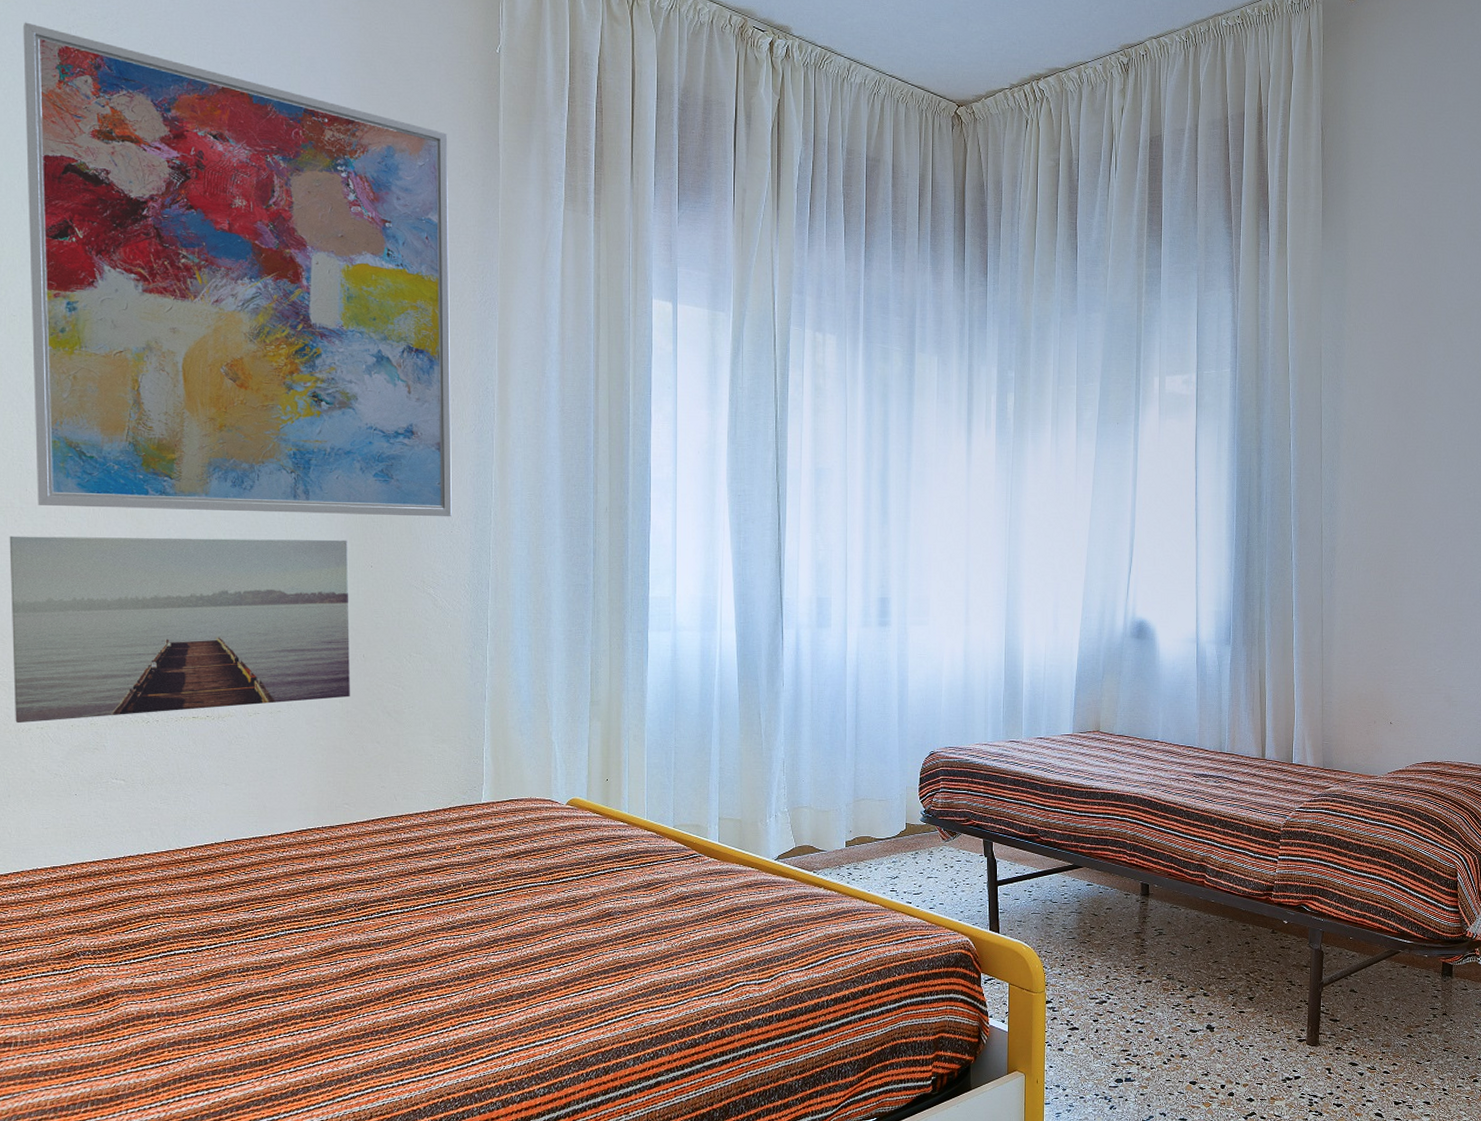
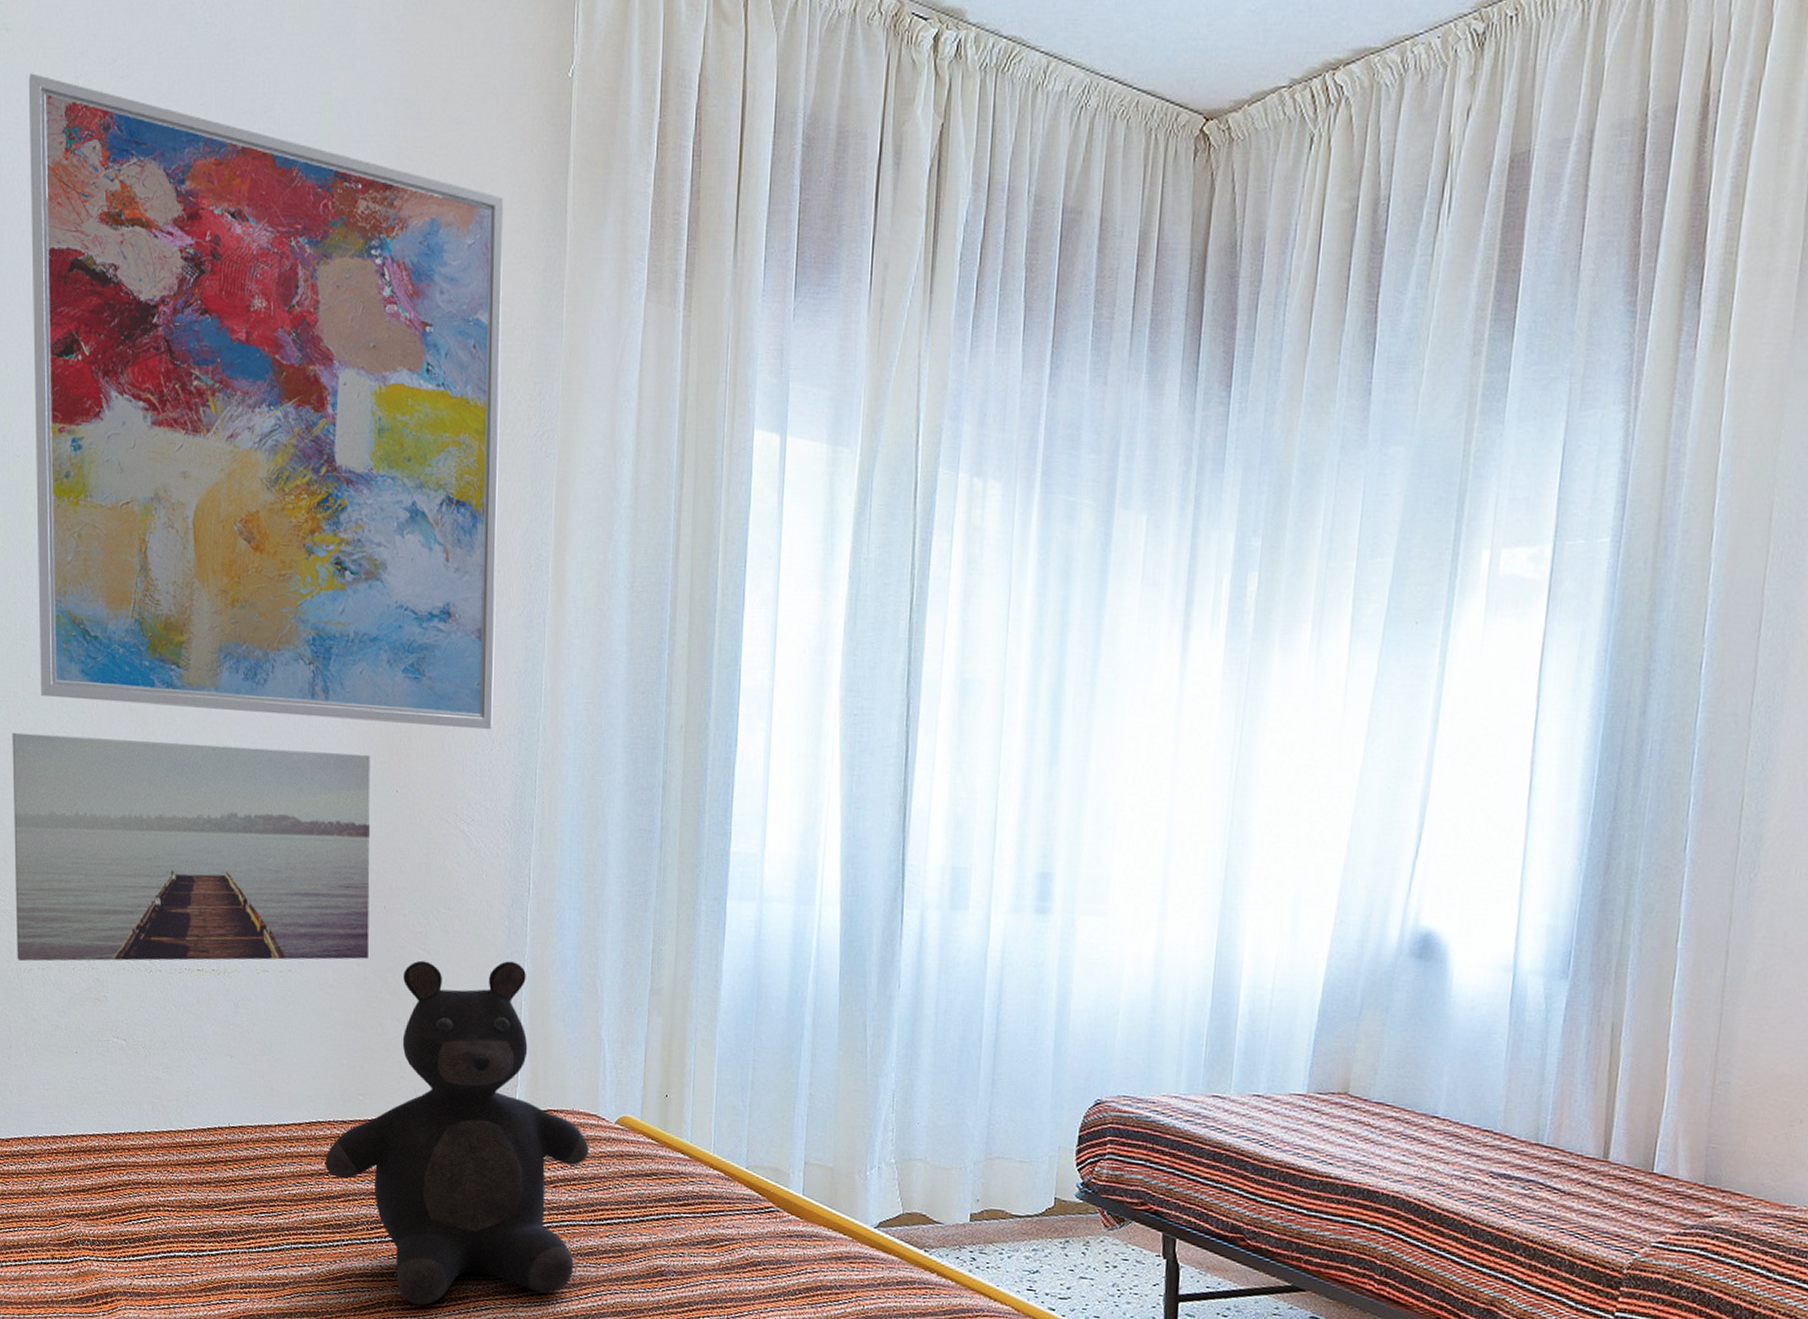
teddy bear: none [315,690,546,966] -> present [325,960,589,1306]

